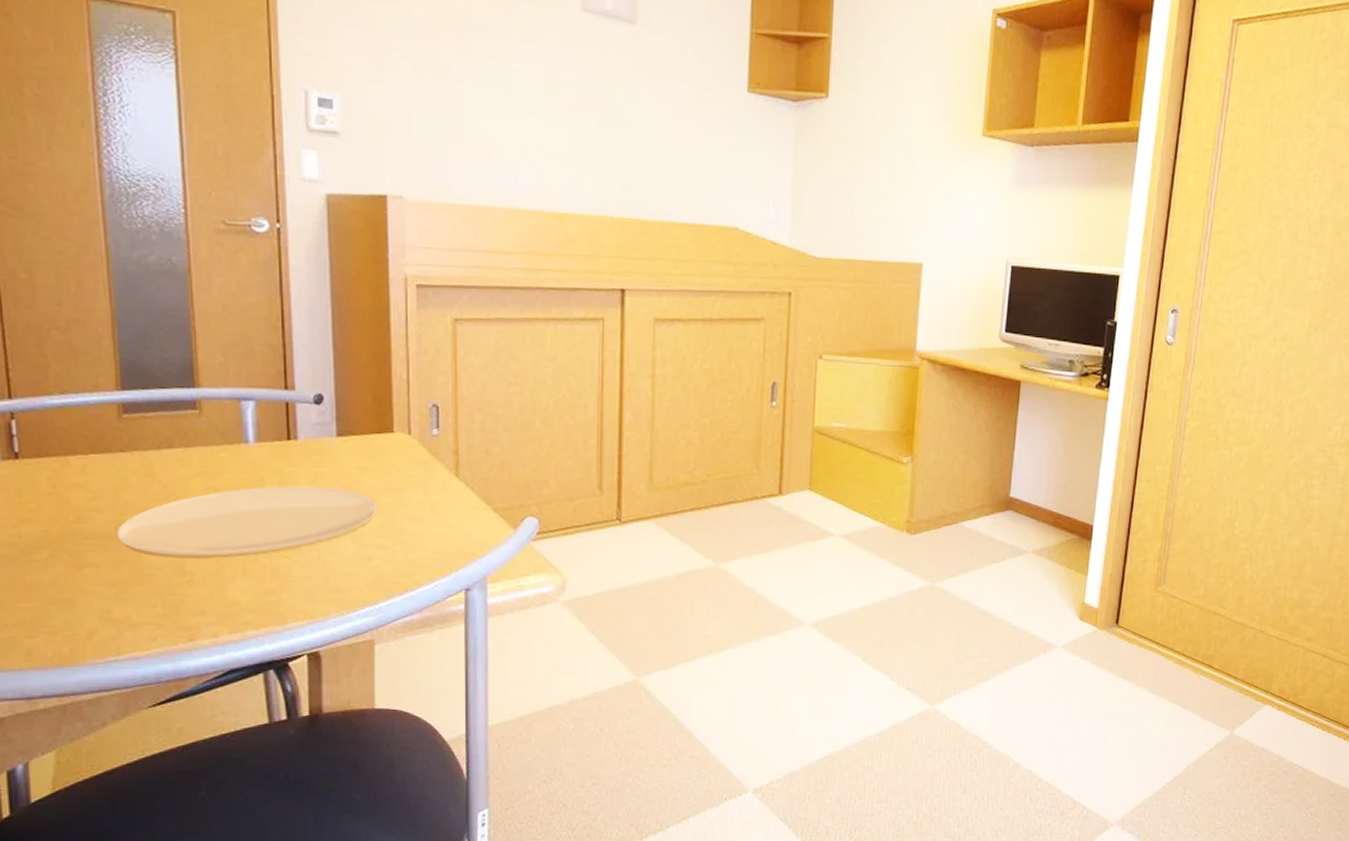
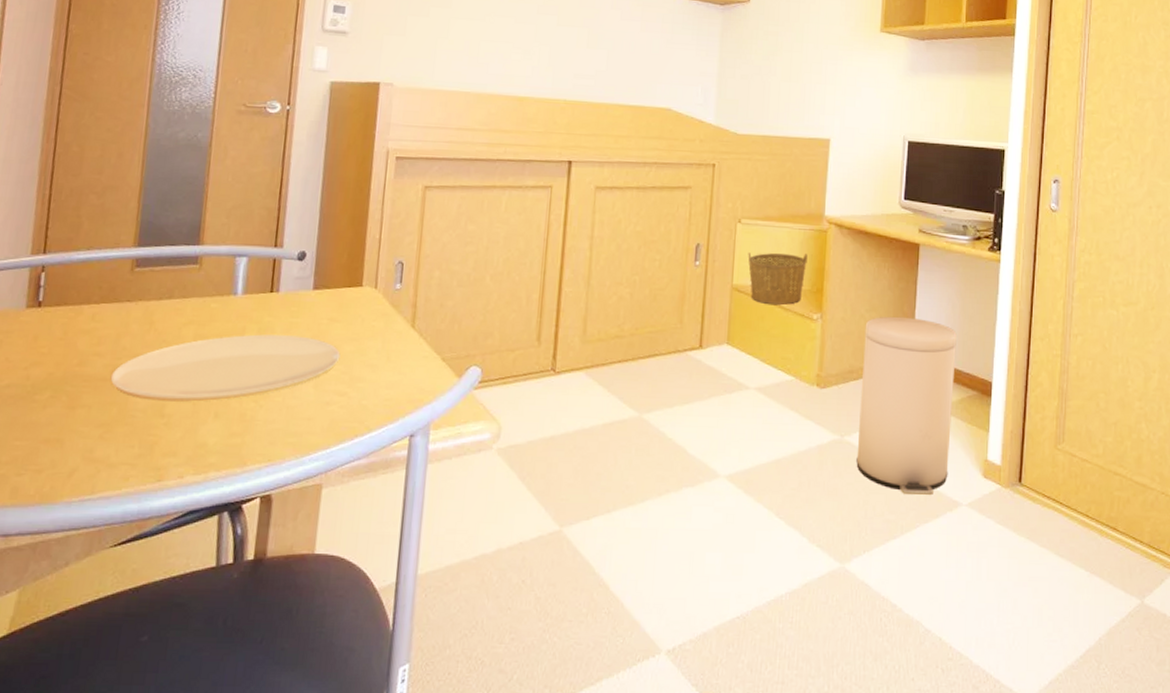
basket: none [830,391,897,448] -> present [748,252,808,305]
pedal bin: none [948,458,1058,639] -> present [856,316,957,496]

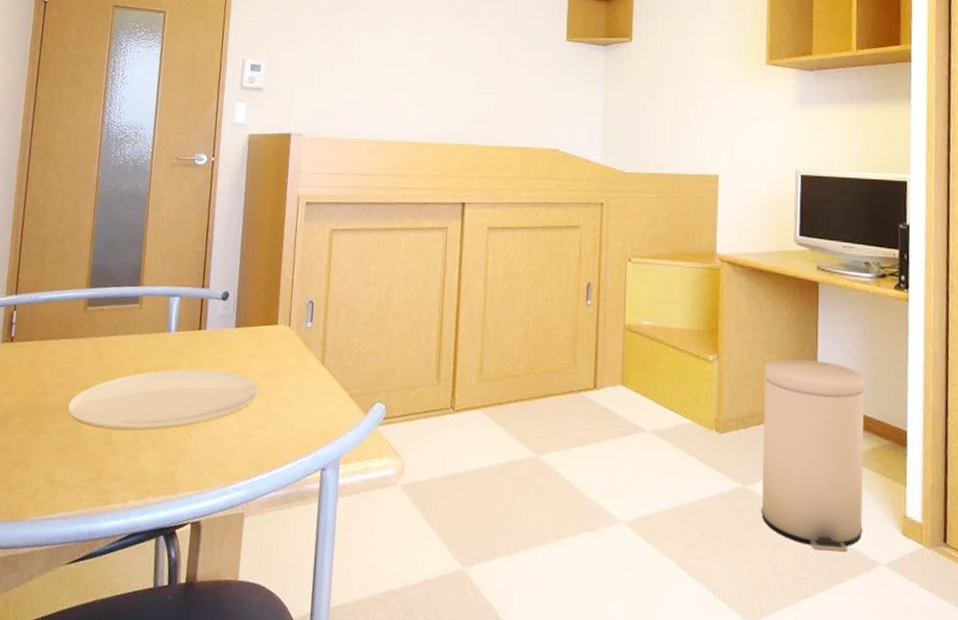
basket: present [748,252,808,305] -> none [639,291,700,345]

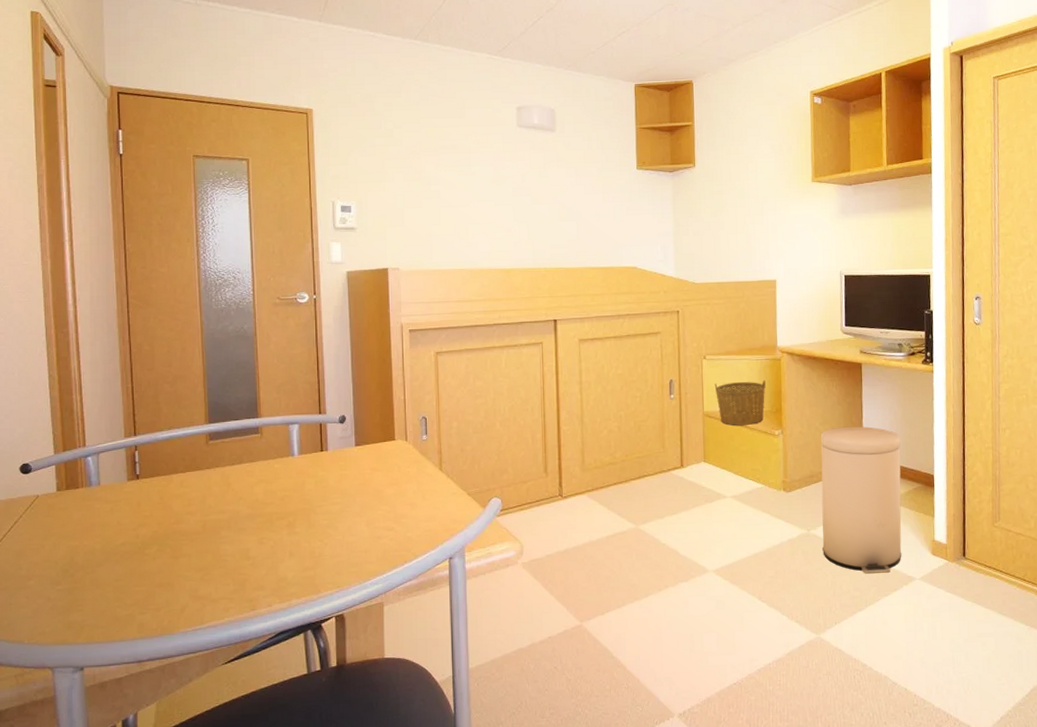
plate: present [67,369,259,431] -> none [202,485,385,547]
basket: none [639,291,700,345] -> present [714,380,766,426]

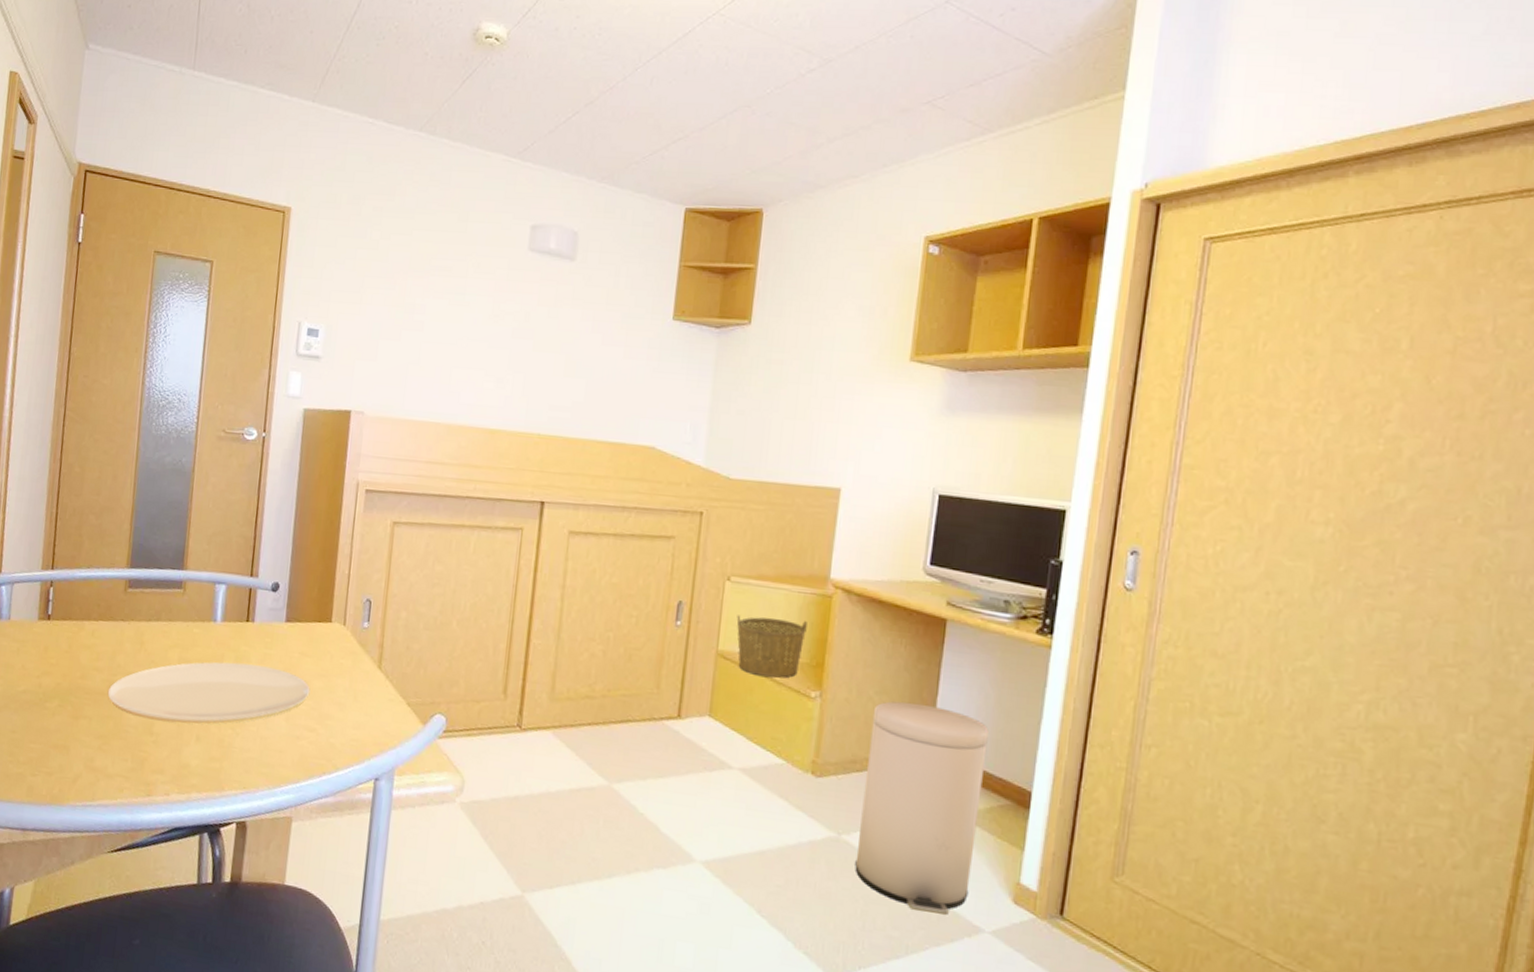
plate: none [202,485,385,547] -> present [107,662,311,725]

